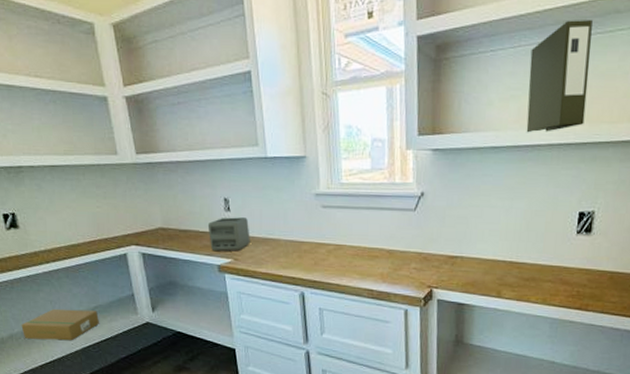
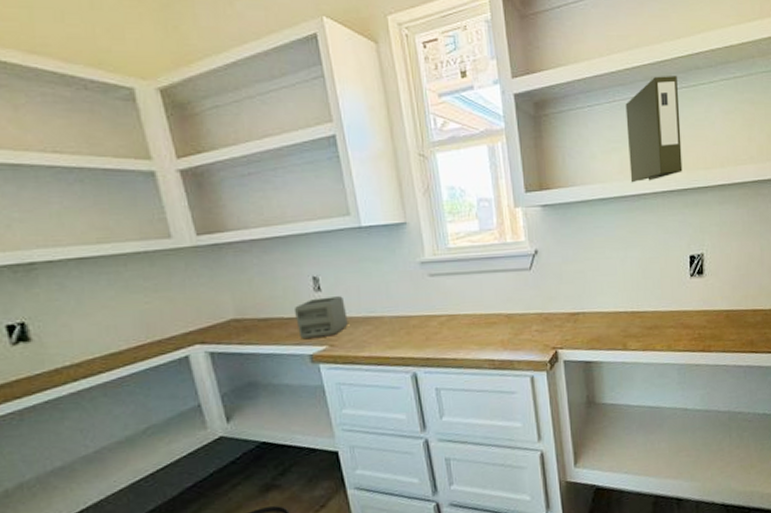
box: present [21,308,99,341] -> none [36,432,153,485]

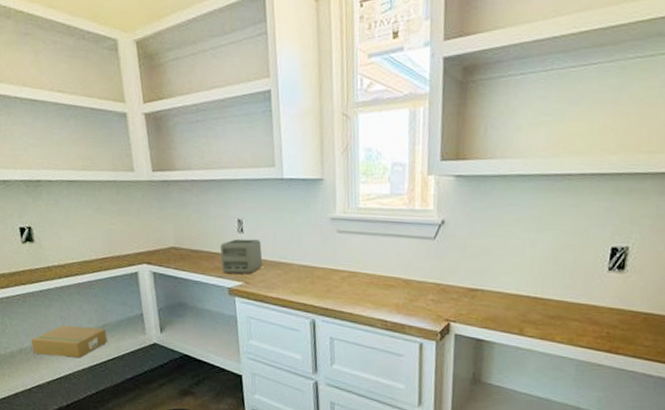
box: none [36,432,153,485] -> present [31,324,107,359]
binder: present [625,76,683,183] -> none [556,43,632,161]

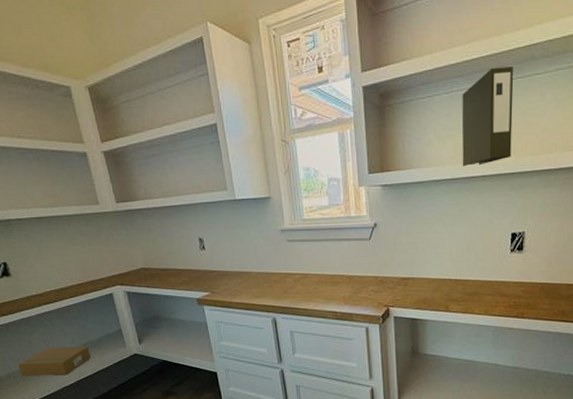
desk organizer: present [220,239,263,275] -> none [185,254,225,287]
binder: none [556,43,632,161] -> present [461,67,514,167]

